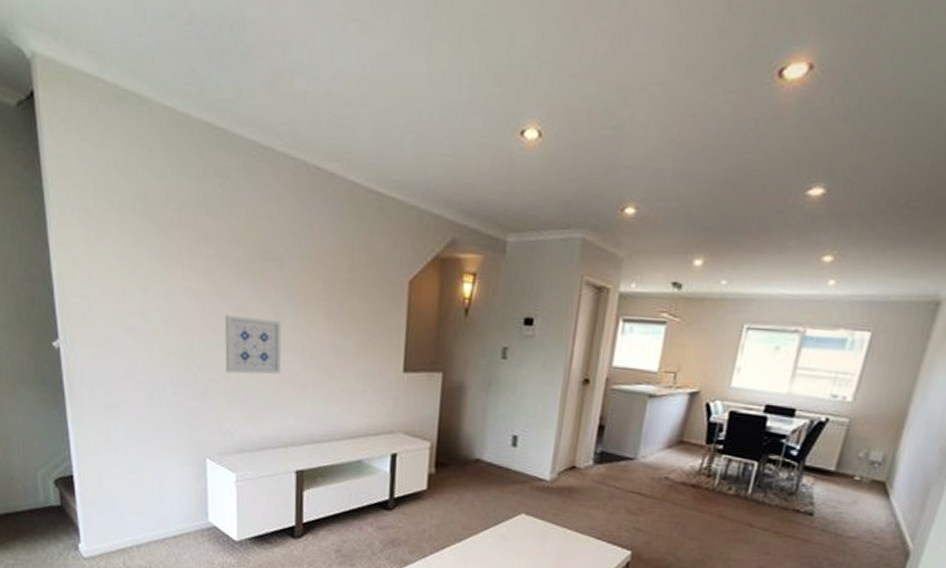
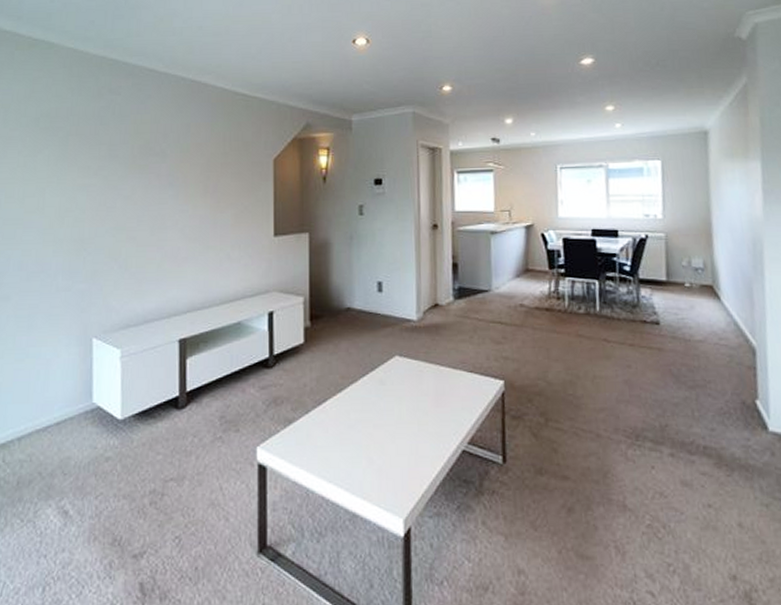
wall art: present [225,314,282,374] -> none [113,203,164,255]

